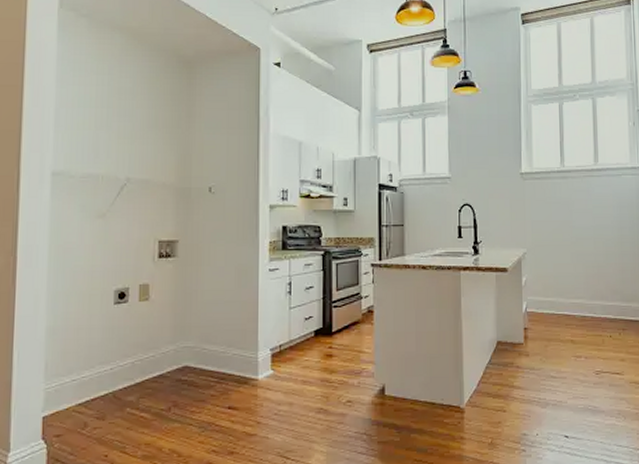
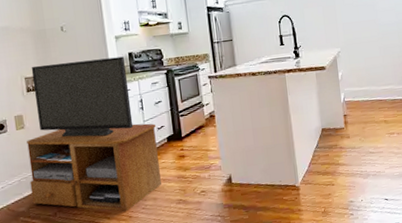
tv stand: none [144,228,304,416] -> present [27,56,161,212]

